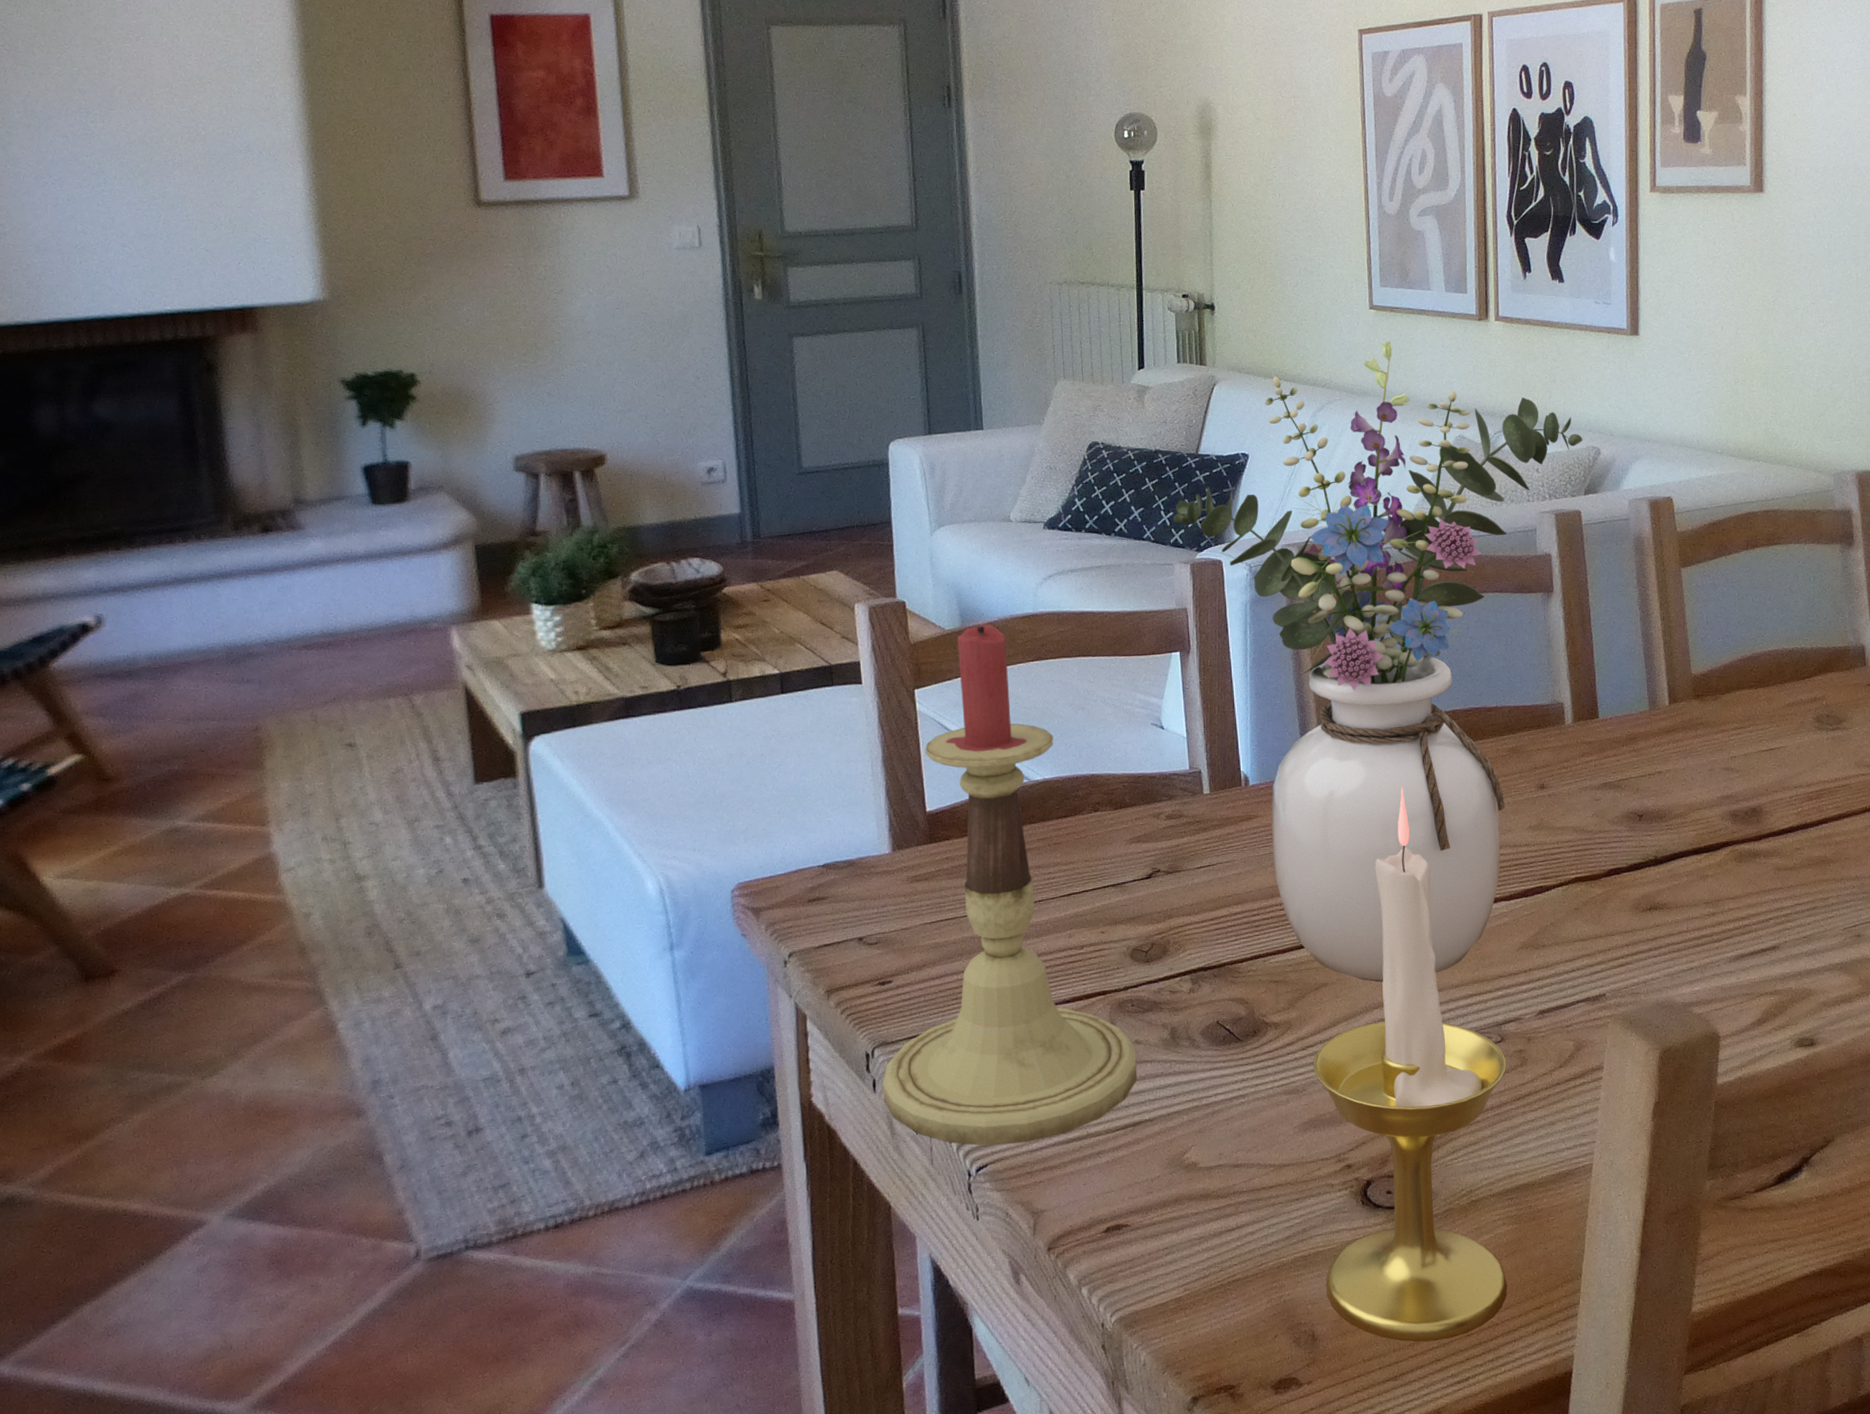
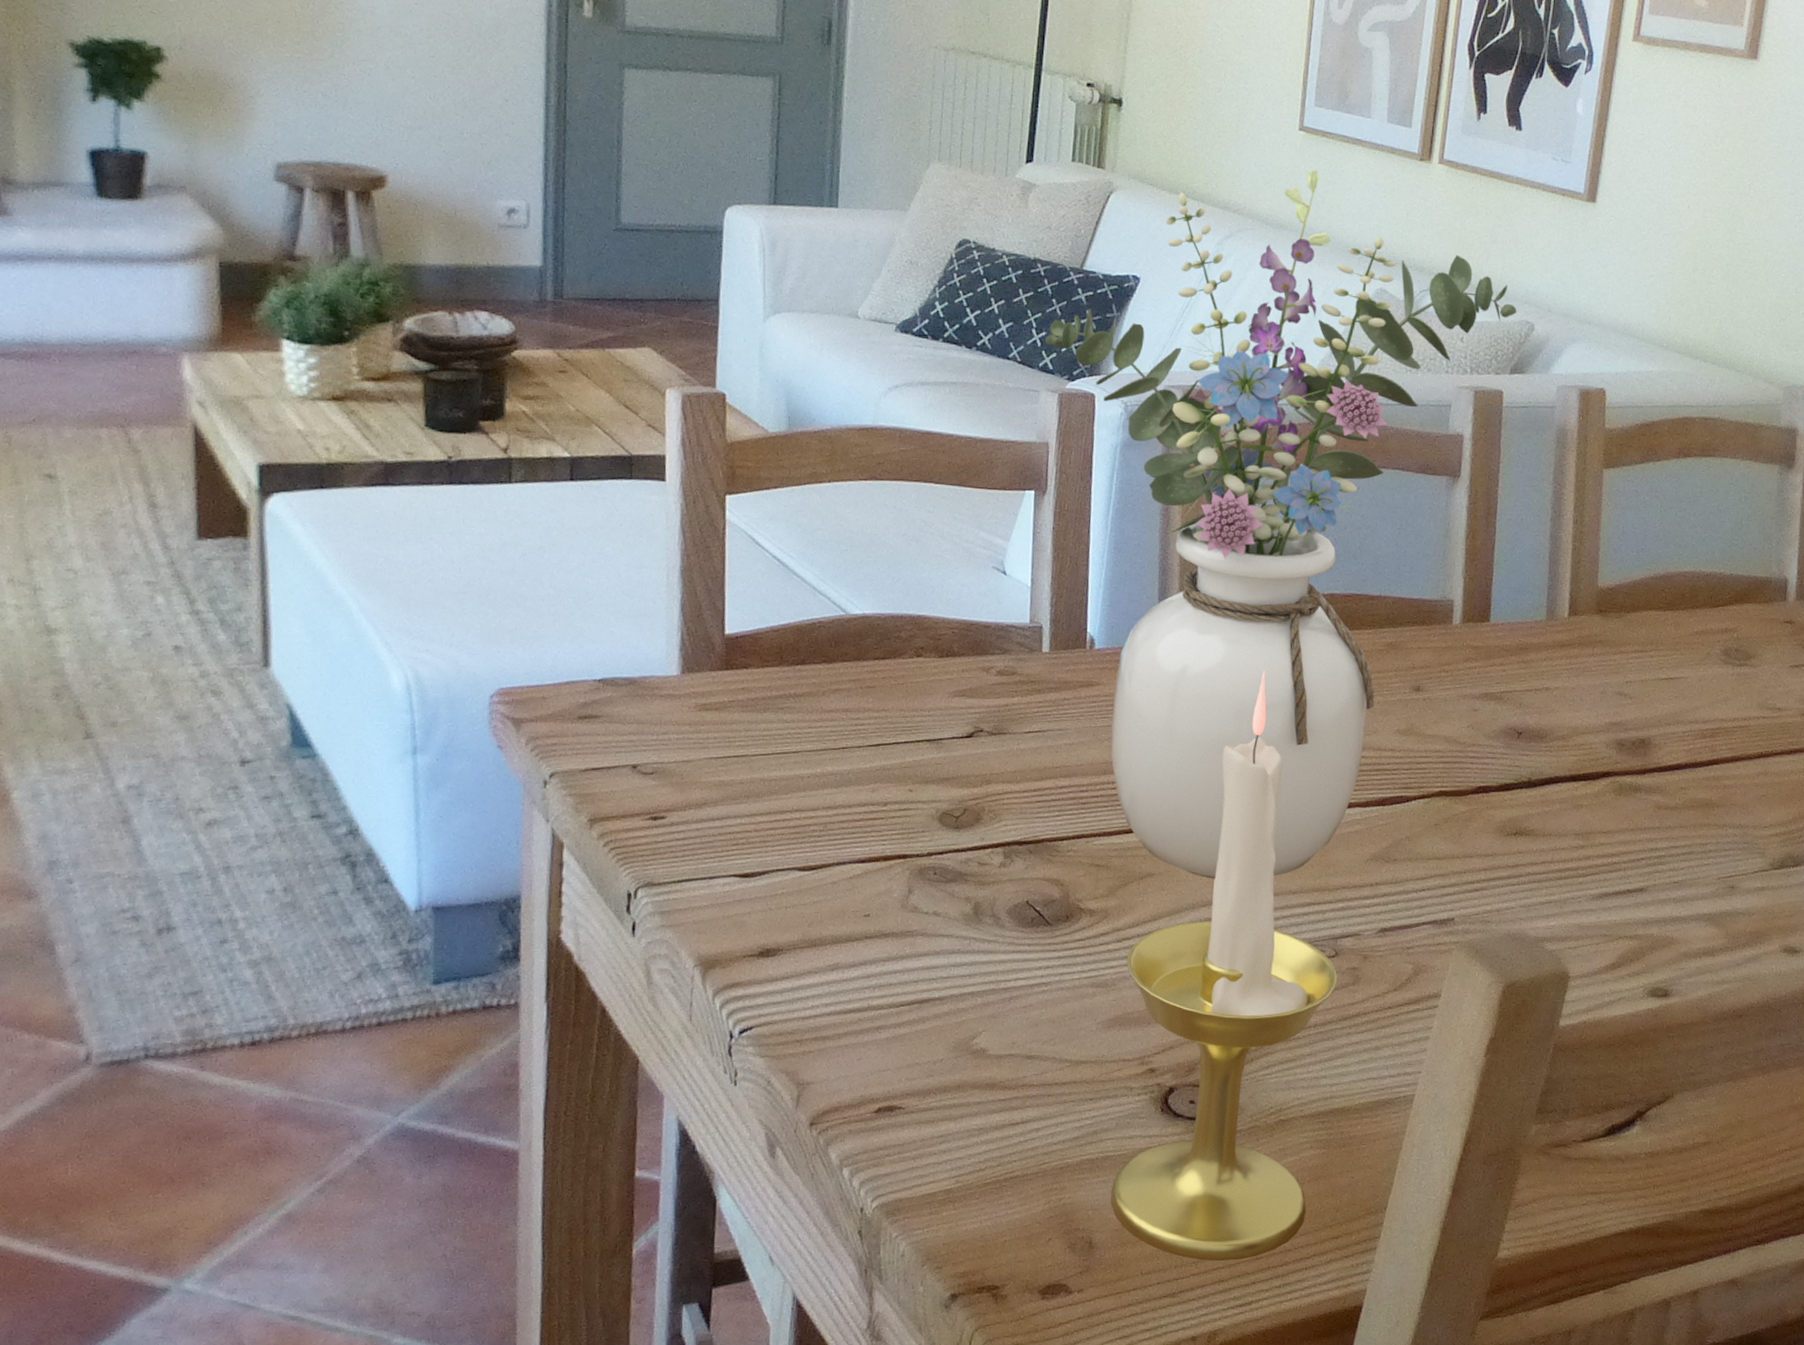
candlestick: present [882,624,1137,1146] -> none [642,431,932,1008]

